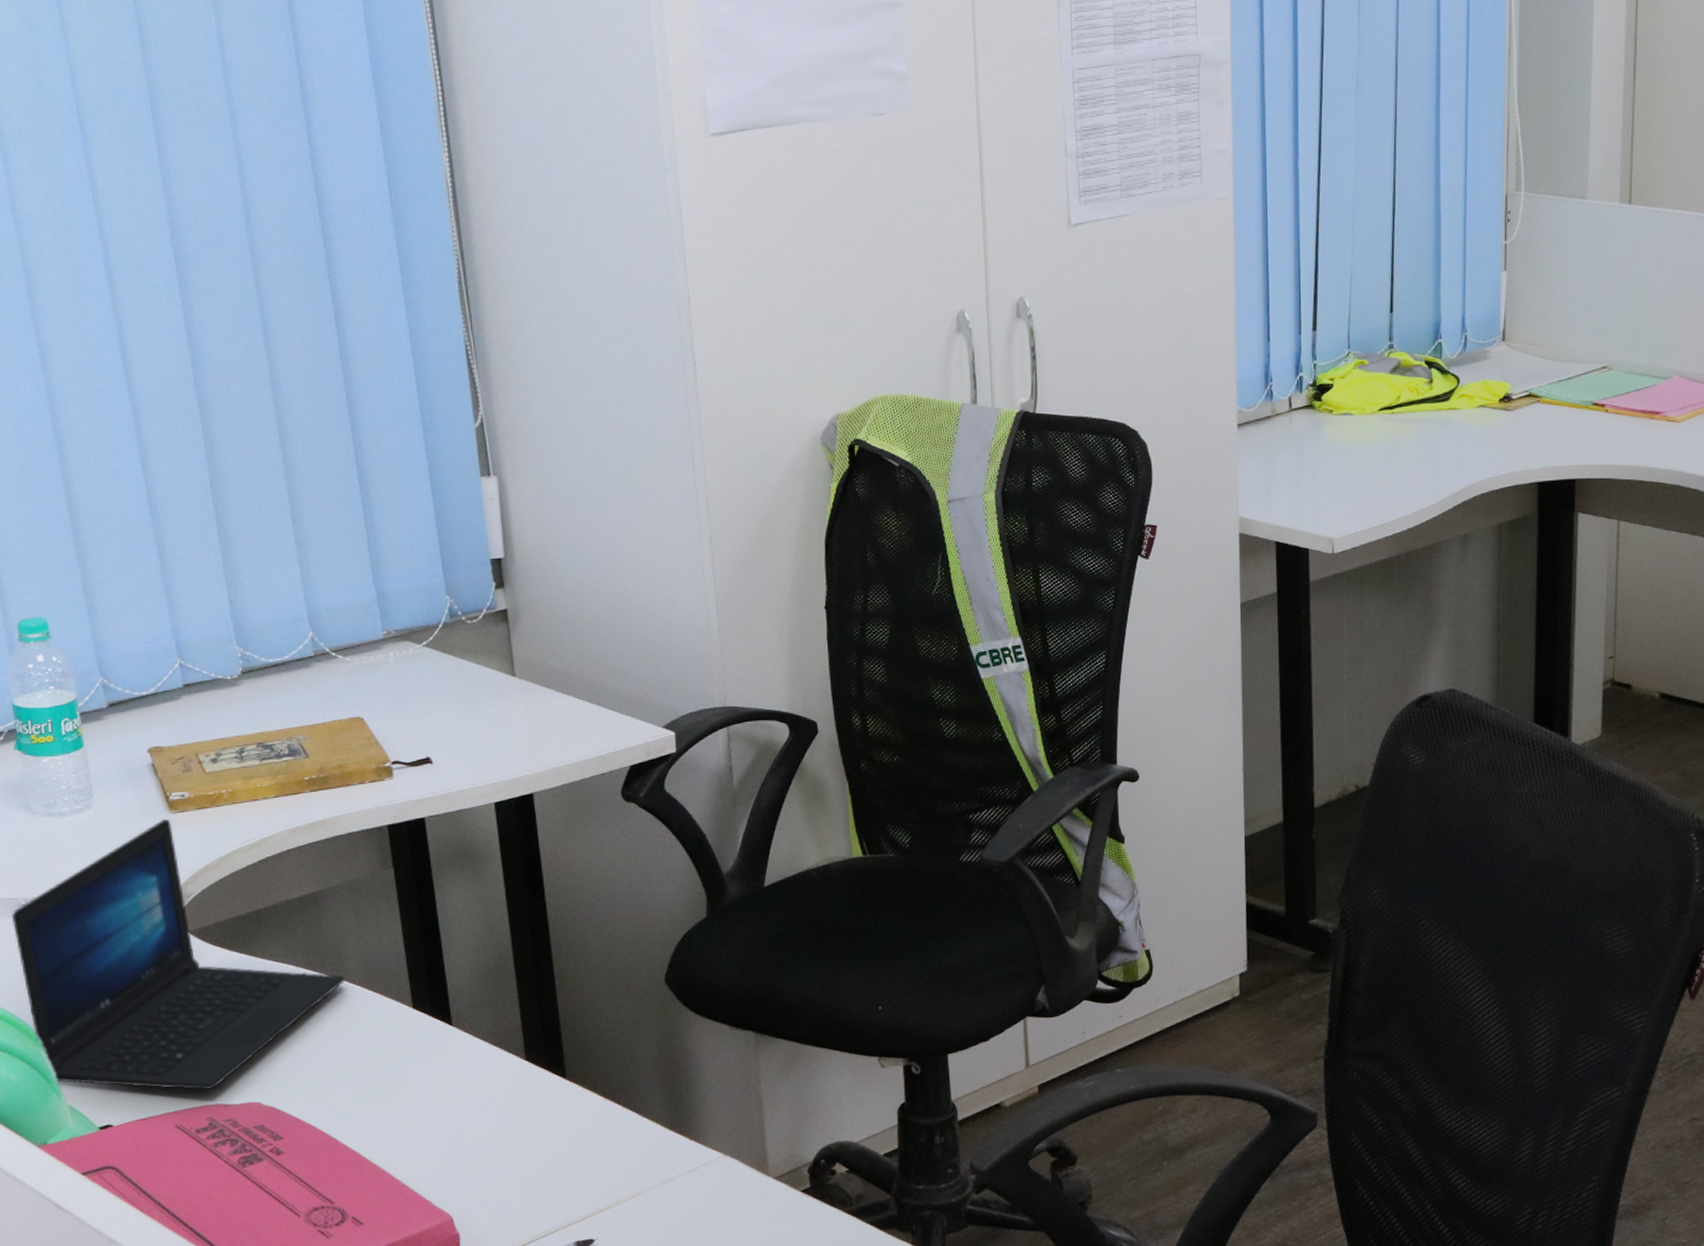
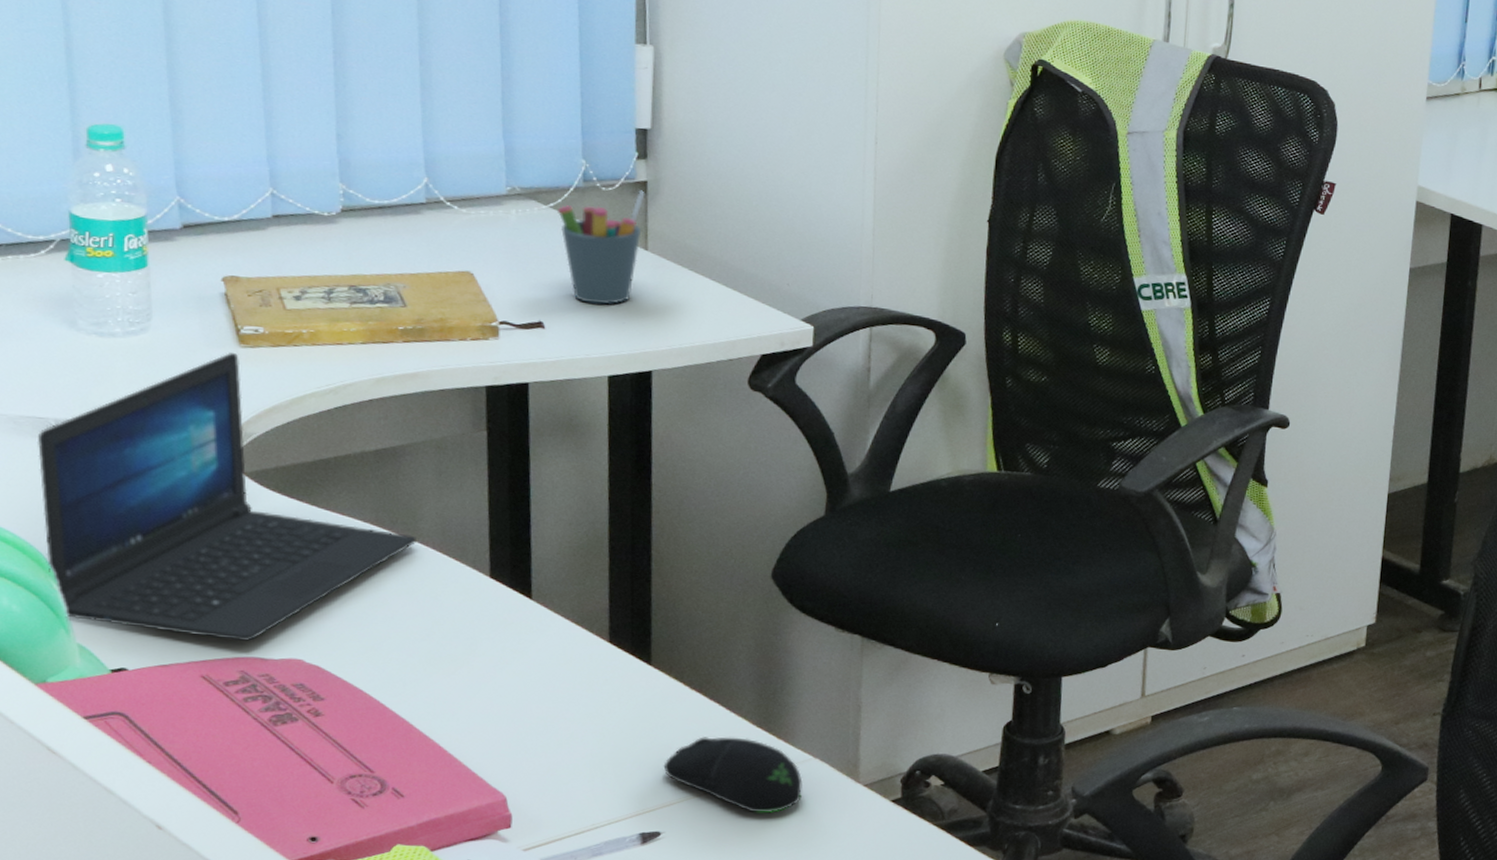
pen holder: none [431,618,508,734] -> present [558,190,645,305]
computer mouse: none [588,1141,718,1213] -> present [663,737,803,813]

